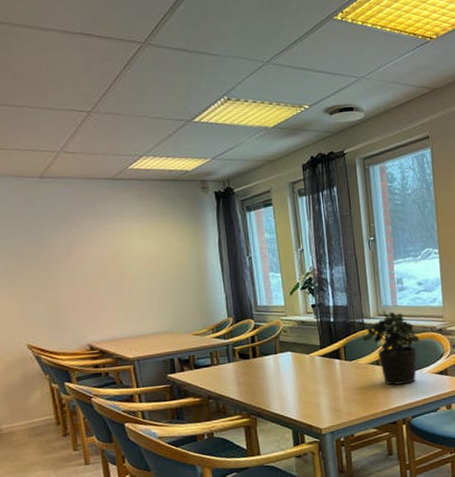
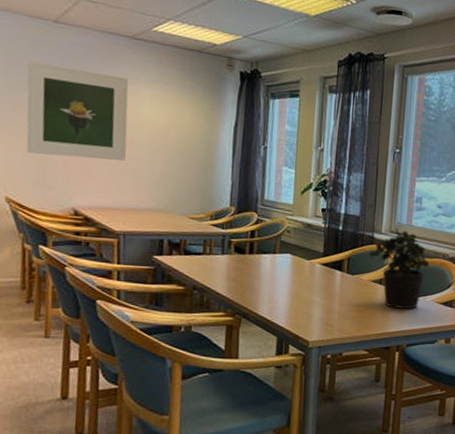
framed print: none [24,216,126,301] -> present [26,62,129,161]

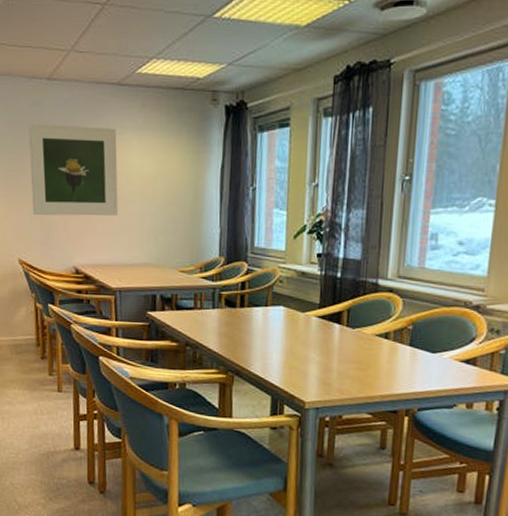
potted plant: present [369,227,430,309] -> none [372,271,448,368]

